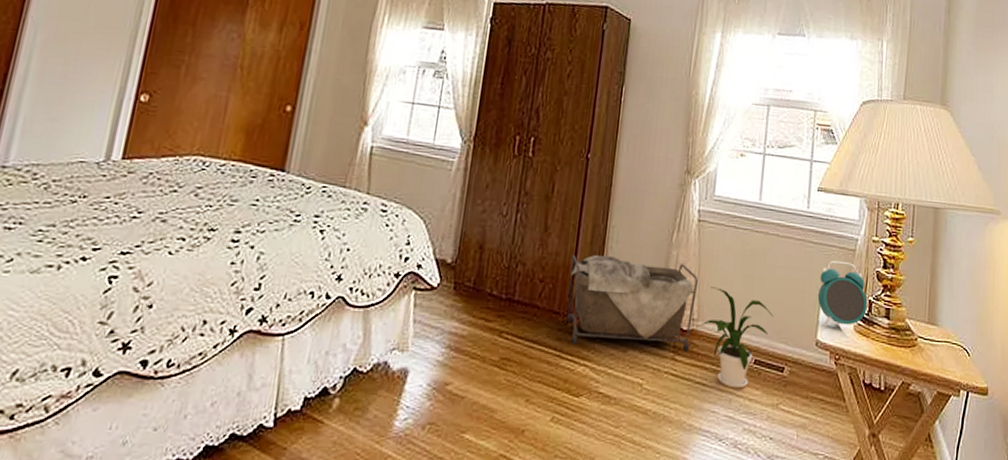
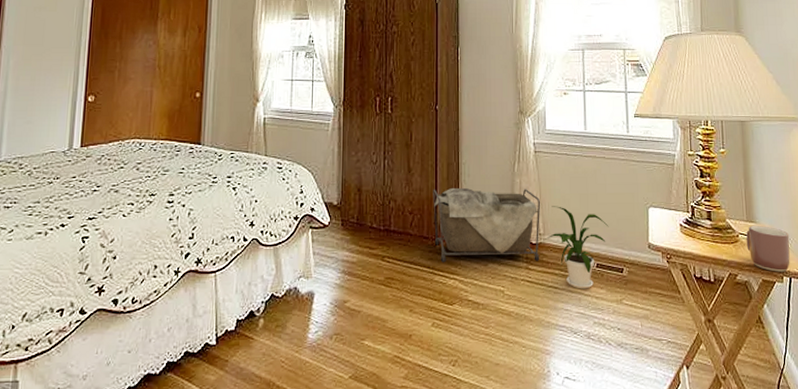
alarm clock: present [817,260,868,332] -> none [645,174,690,233]
mug: none [925,329,972,384] -> present [746,226,790,272]

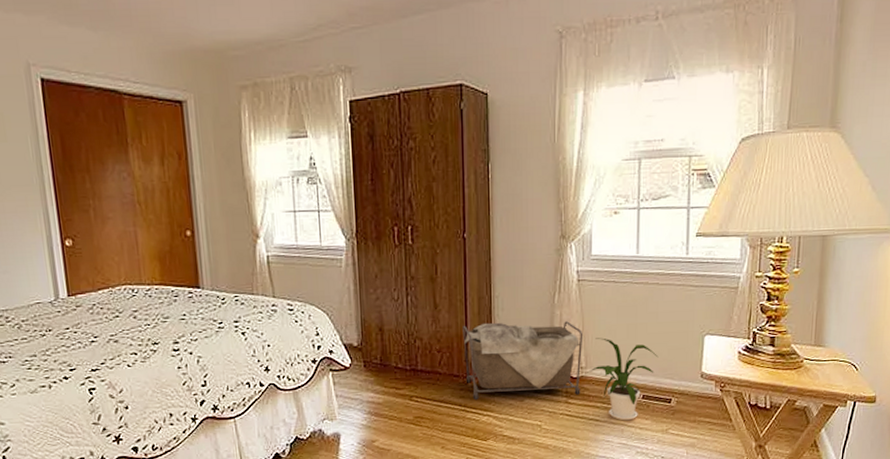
mug: present [746,226,790,272] -> none [811,350,861,396]

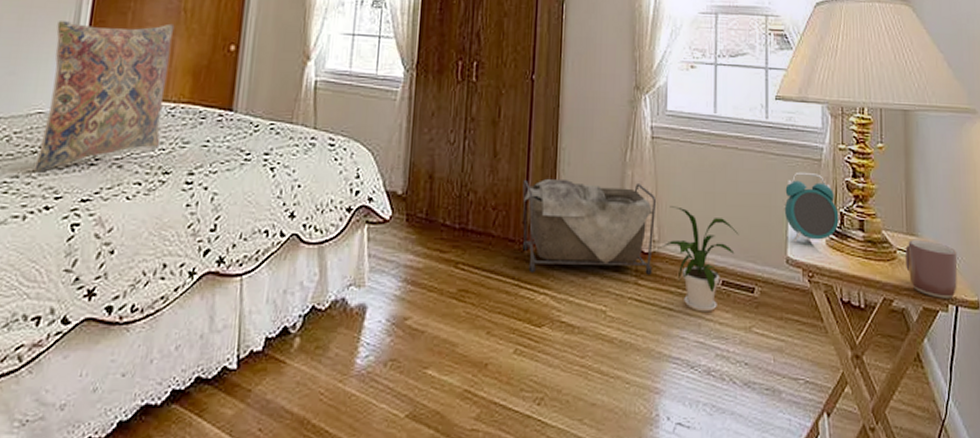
pillow: none [31,216,145,351] -> present [34,21,175,173]
alarm clock: none [700,299,752,361] -> present [784,171,839,246]
mug: none [811,350,861,396] -> present [905,240,958,298]

